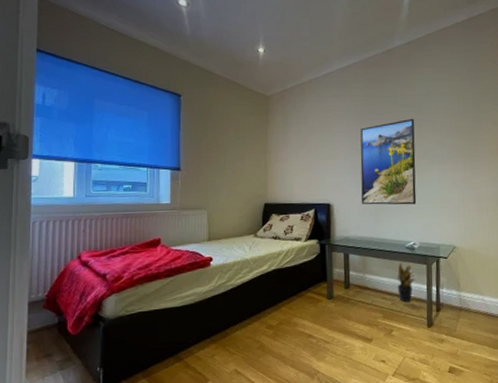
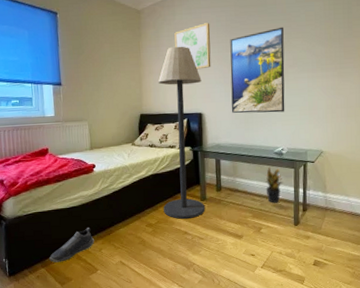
shoe: none [153,330,207,372] -> present [49,228,95,263]
floor lamp: none [284,133,332,320] -> present [158,46,205,219]
wall art: none [303,111,341,158] -> present [174,23,211,70]

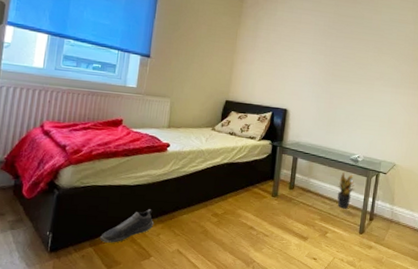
floor lamp: present [158,46,205,219] -> none [232,40,292,213]
wall art: present [174,23,211,70] -> none [272,24,309,67]
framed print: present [230,27,285,114] -> none [315,41,376,121]

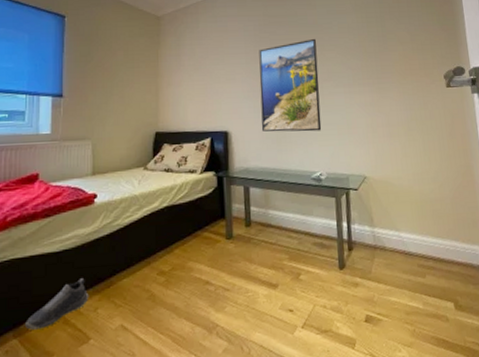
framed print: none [315,41,376,121] -> present [259,38,322,132]
potted plant: present [337,172,355,209] -> none [301,195,324,241]

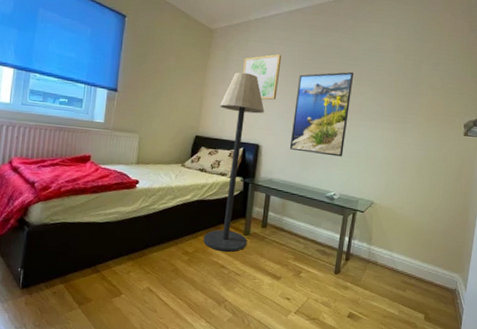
shoe: present [25,278,89,330] -> none [71,247,125,280]
floor lamp: none [177,56,232,264] -> present [203,72,265,252]
wall art: none [197,32,239,82] -> present [243,54,282,100]

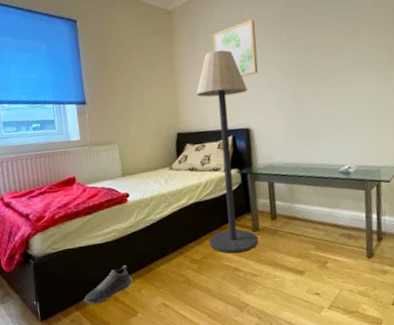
shoe: none [71,247,125,280] -> present [83,265,133,305]
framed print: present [289,71,354,157] -> none [280,18,351,126]

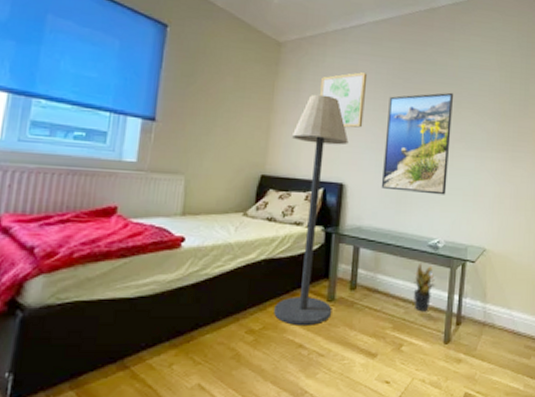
shoe: present [83,265,133,305] -> none [85,330,165,382]
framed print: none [280,18,351,126] -> present [381,92,453,195]
potted plant: none [328,189,352,232] -> present [412,263,436,312]

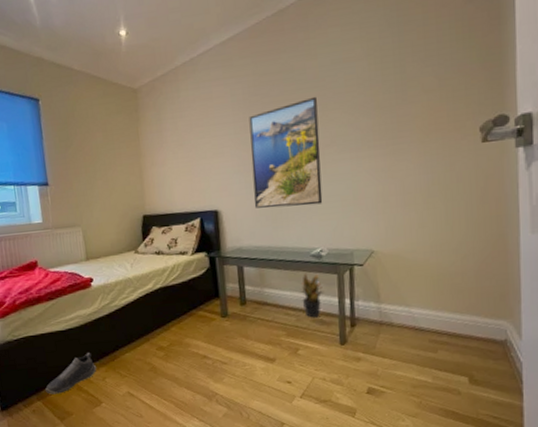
shoe: none [85,330,165,382] -> present [45,353,97,395]
floor lamp: present [274,94,349,325] -> none [162,129,228,340]
wall art: present [320,72,368,128] -> none [179,98,227,157]

